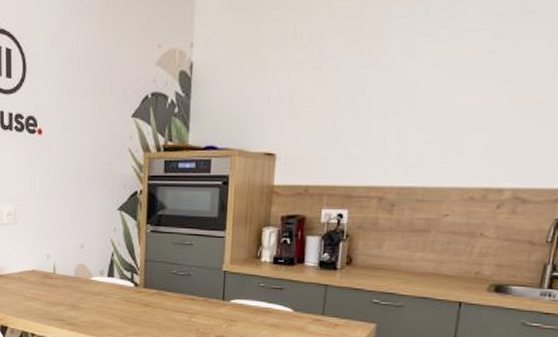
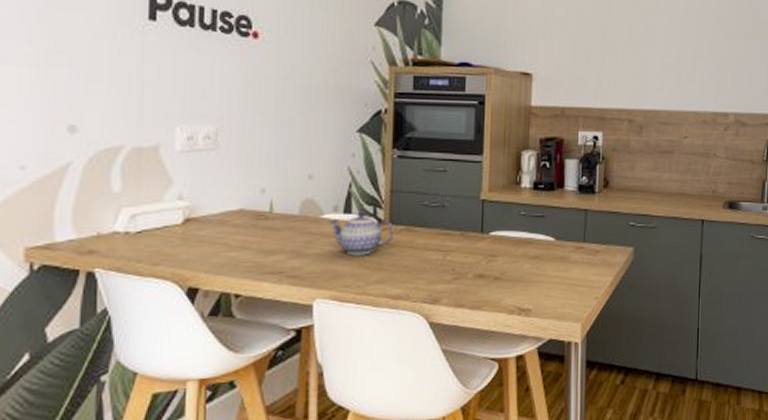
teapot: none [96,277,148,312] -> present [328,212,394,256]

